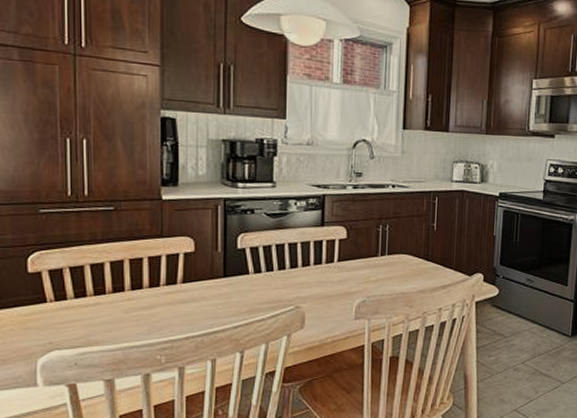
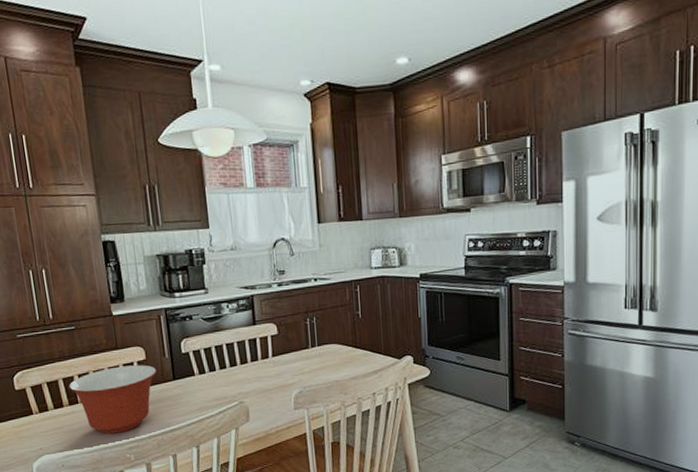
mixing bowl: none [96,256,205,331] -> present [68,365,156,434]

